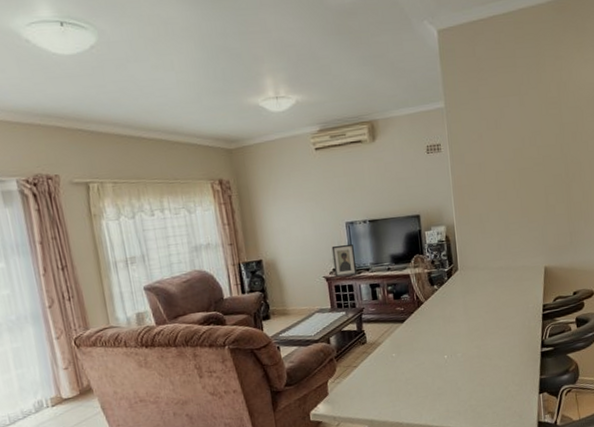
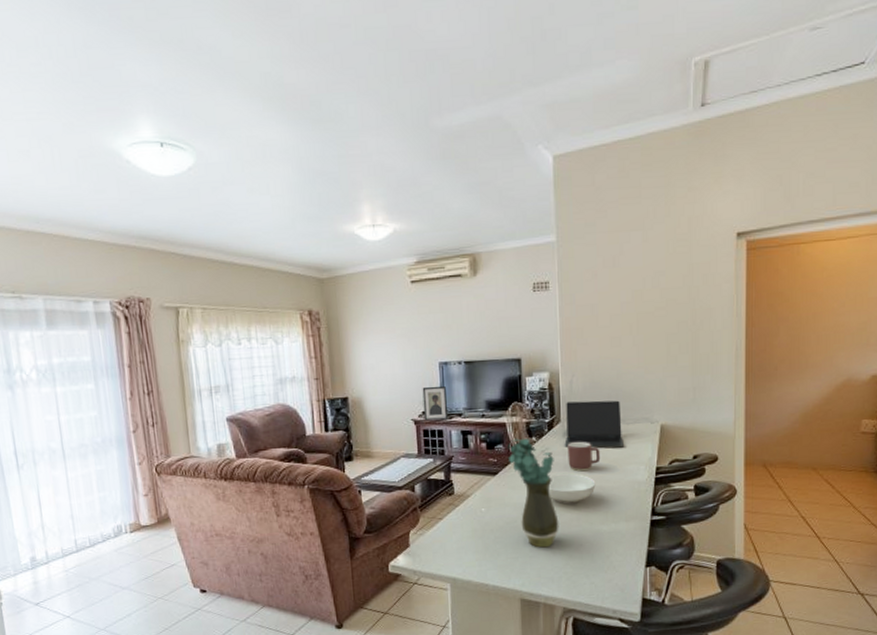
vase: none [411,284,463,386] -> present [506,435,559,548]
bowl: none [450,315,492,344] -> present [548,472,596,505]
laptop: none [462,247,514,293] -> present [564,400,624,448]
mug: none [465,286,495,314] -> present [567,441,601,472]

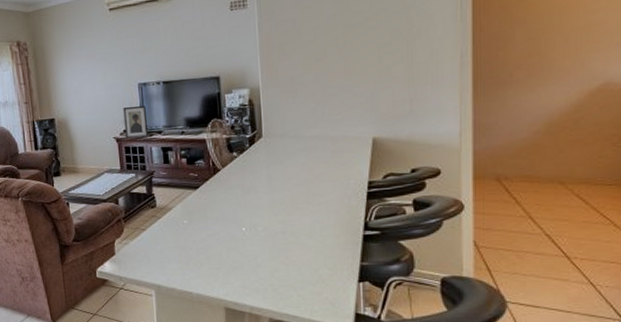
vase: present [506,435,559,548] -> none [207,151,263,260]
bowl: present [548,472,596,505] -> none [250,187,302,218]
laptop: present [564,400,624,448] -> none [267,114,331,163]
mug: present [567,441,601,472] -> none [270,155,306,186]

